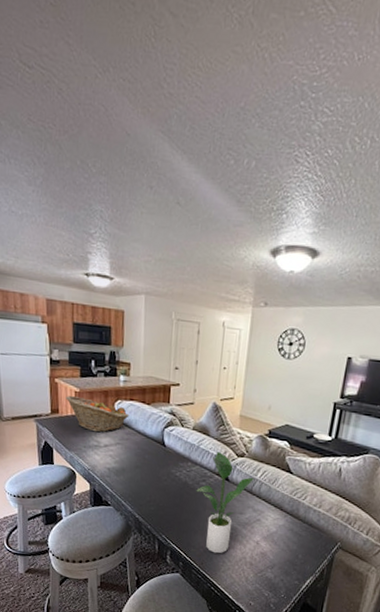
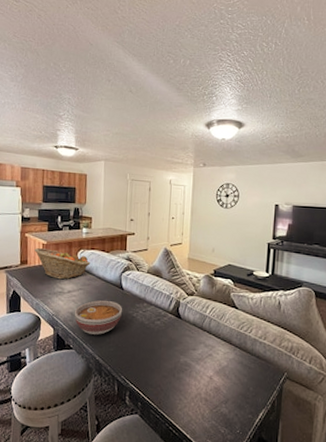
bowl: none [111,456,165,493] -> present [74,300,123,335]
potted plant: present [196,452,254,554] -> none [152,292,204,392]

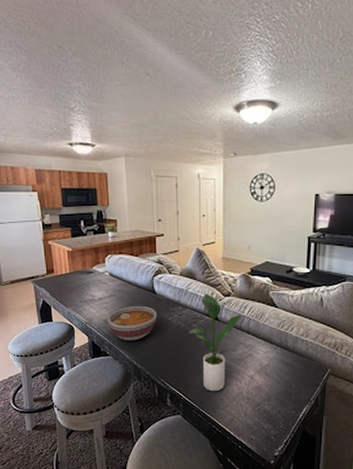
fruit basket: present [34,248,91,280] -> none [59,256,120,287]
potted plant: none [152,292,204,392] -> present [189,294,242,392]

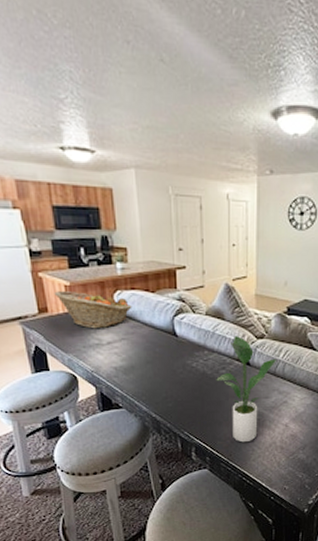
fruit basket: none [59,256,120,287] -> present [54,291,132,329]
bowl: present [107,306,158,340] -> none [118,351,179,390]

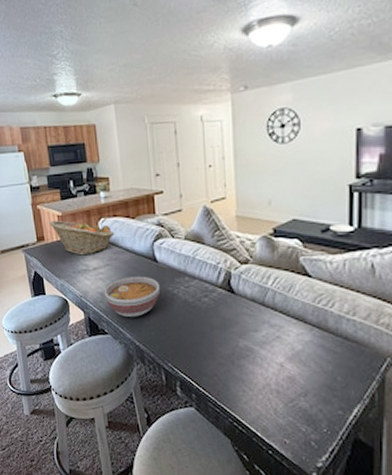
bowl: none [118,351,179,390] -> present [103,277,161,317]
potted plant: present [216,336,276,443] -> none [199,261,264,382]

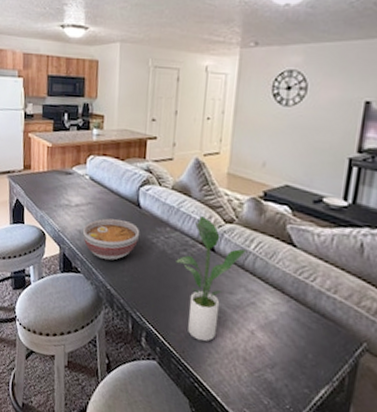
fruit basket: present [49,220,115,256] -> none [38,151,102,191]
potted plant: none [199,261,264,382] -> present [176,216,246,342]

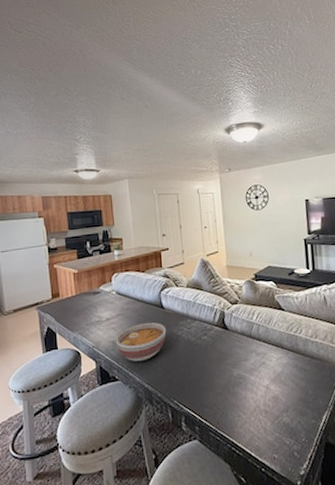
potted plant: present [176,216,246,342] -> none [199,303,251,409]

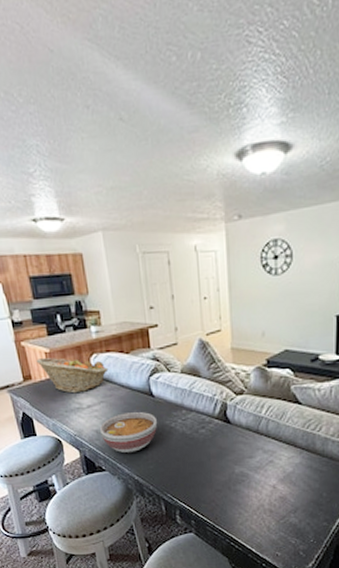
fruit basket: none [65,276,127,308] -> present [36,356,109,394]

